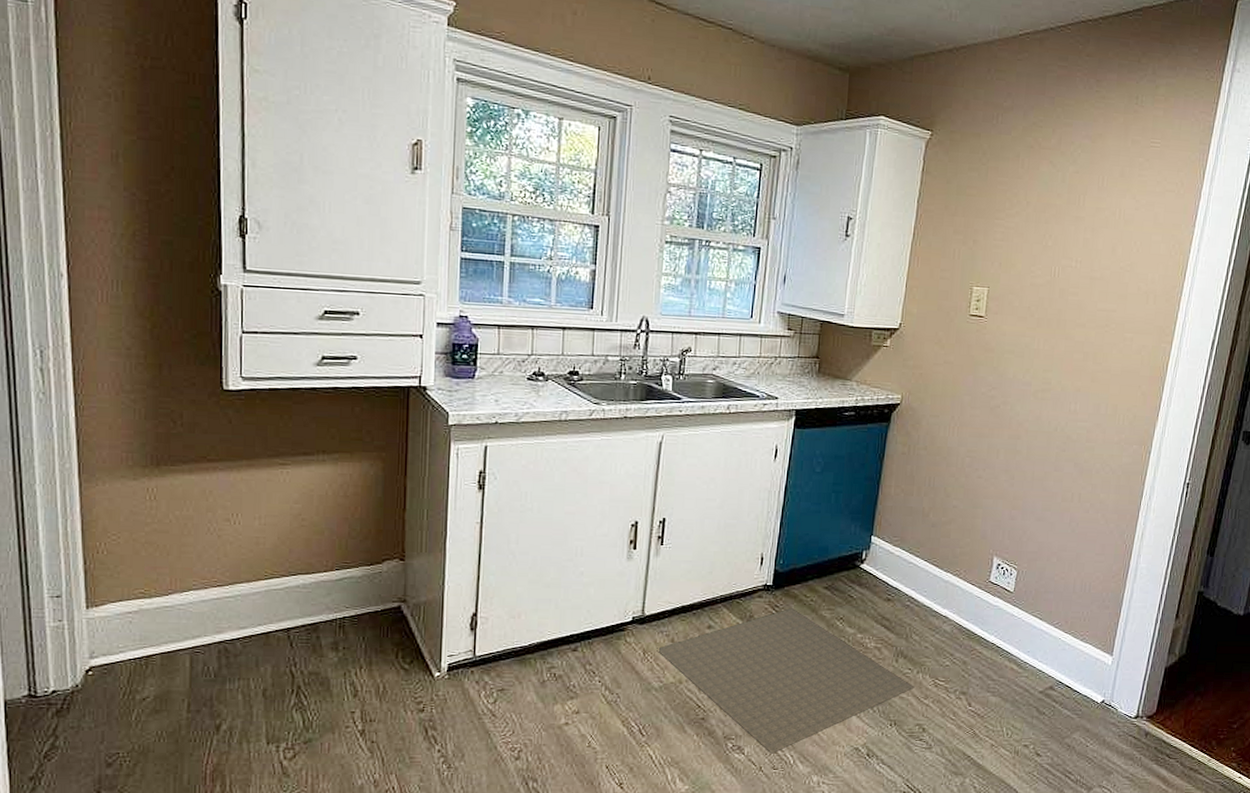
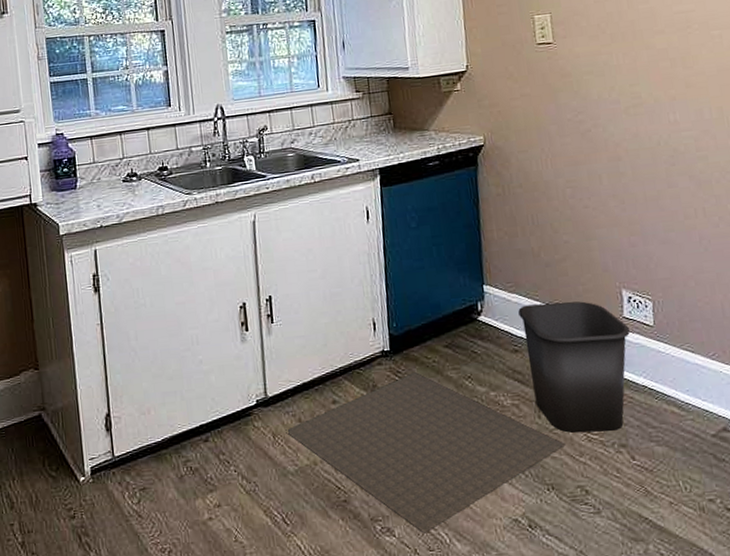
waste bin: none [896,559,993,679] -> present [518,301,631,433]

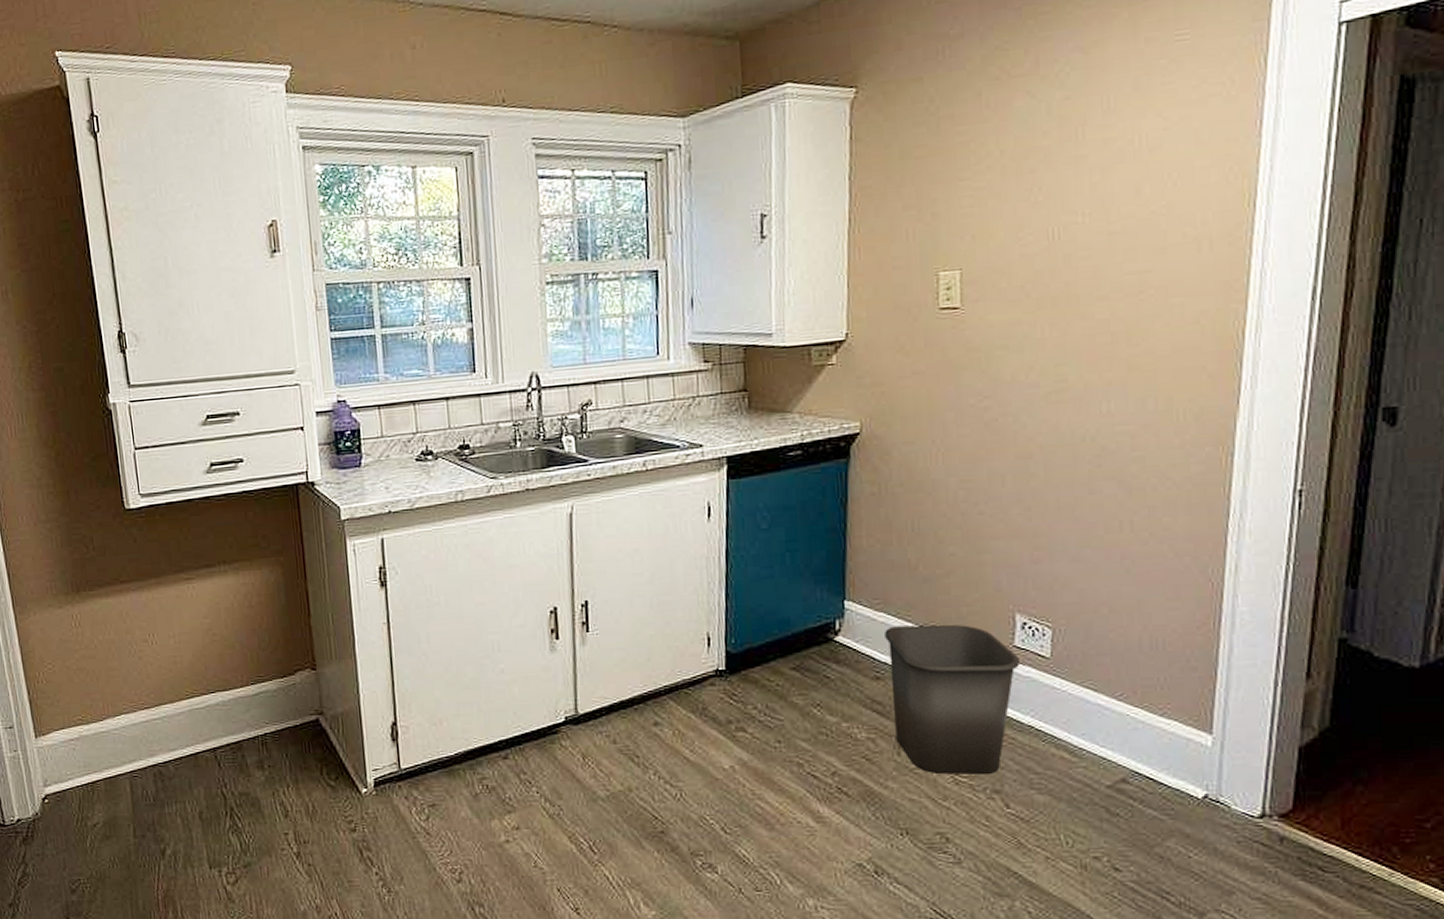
doormat: present [285,372,566,534] -> none [597,696,928,873]

